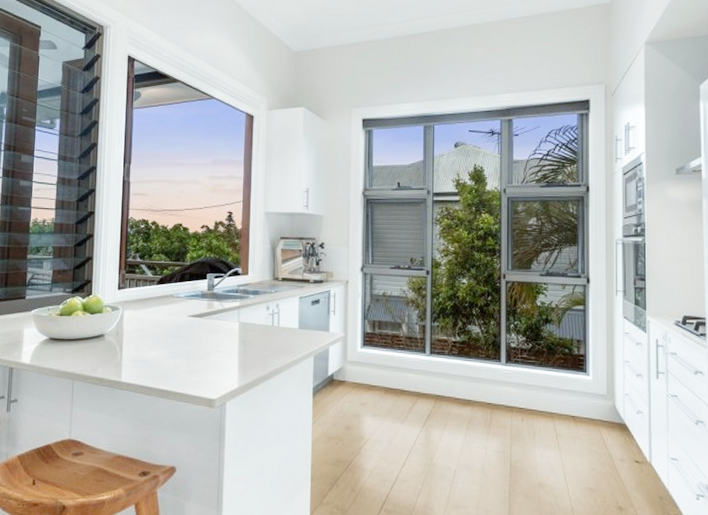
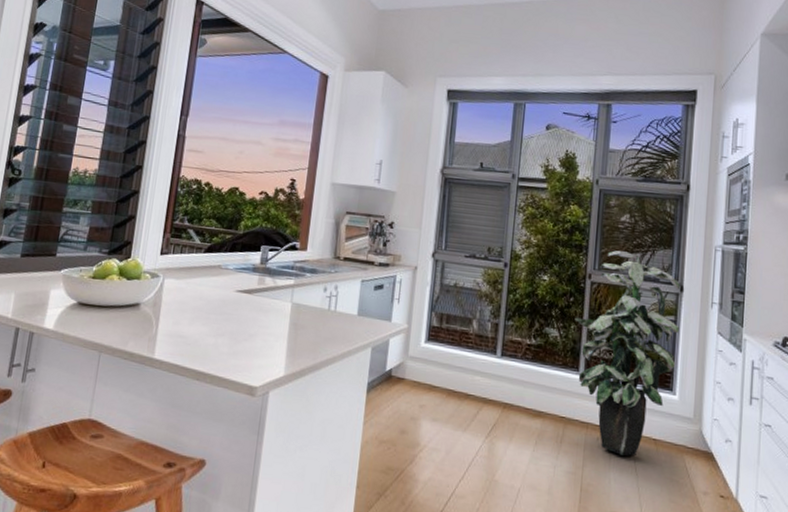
indoor plant: none [493,251,589,433] -> present [574,250,681,456]

